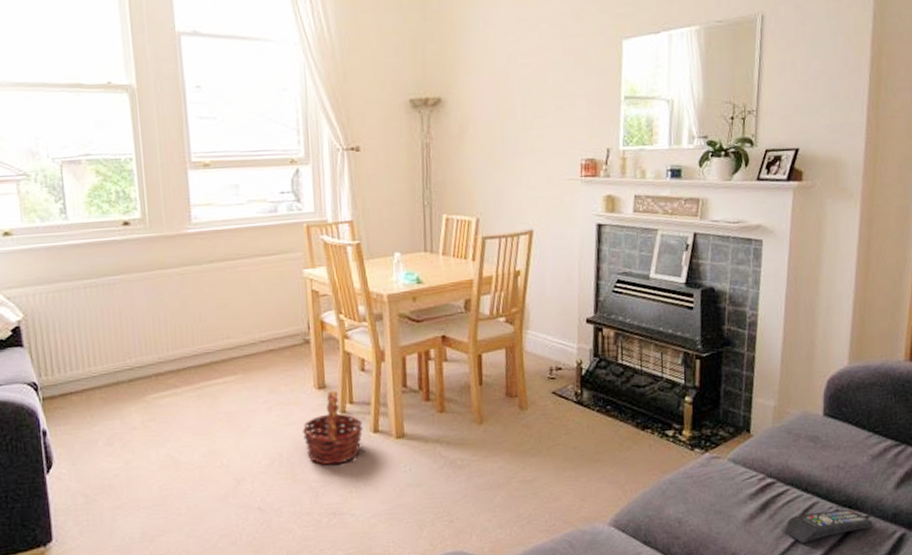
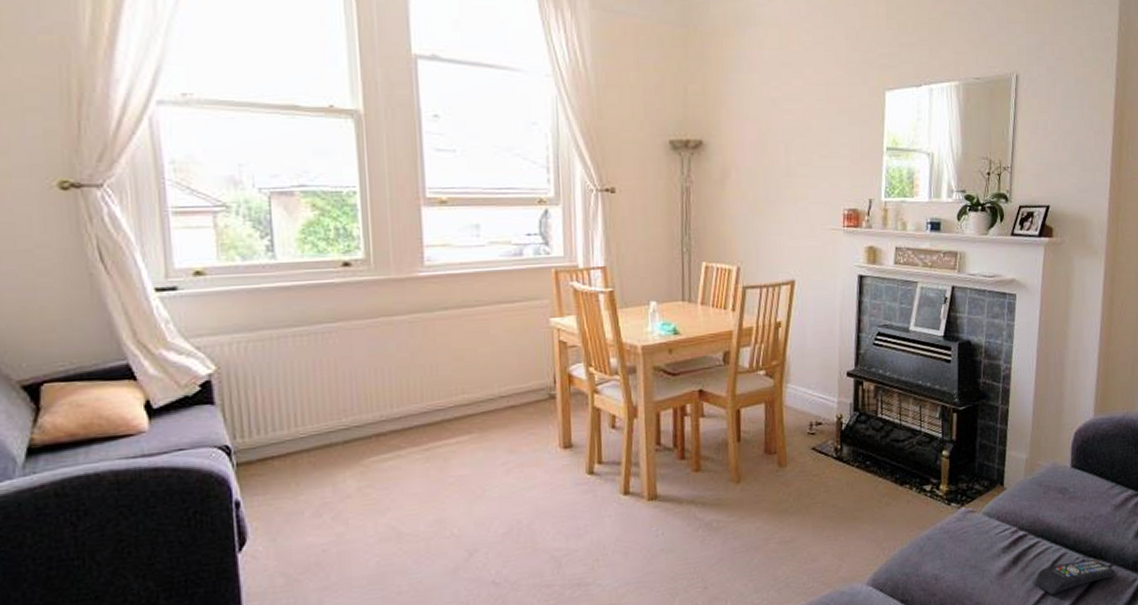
basket: present [302,391,363,465] -> none [544,450,612,531]

